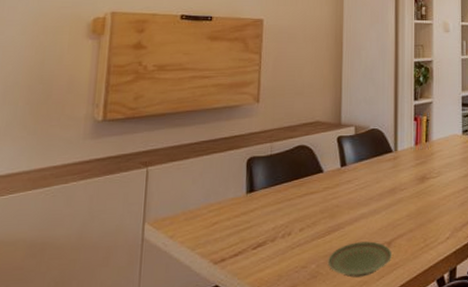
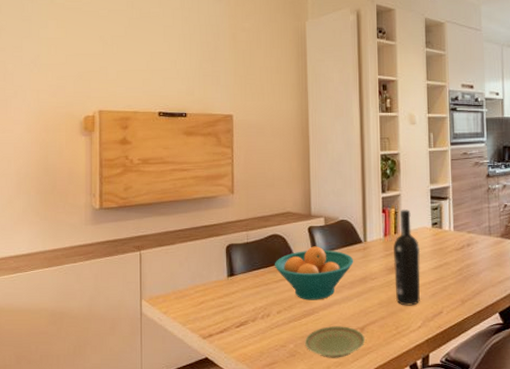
fruit bowl: none [299,157,383,216] -> present [274,246,354,300]
wine bottle: none [423,117,451,217] -> present [393,209,421,306]

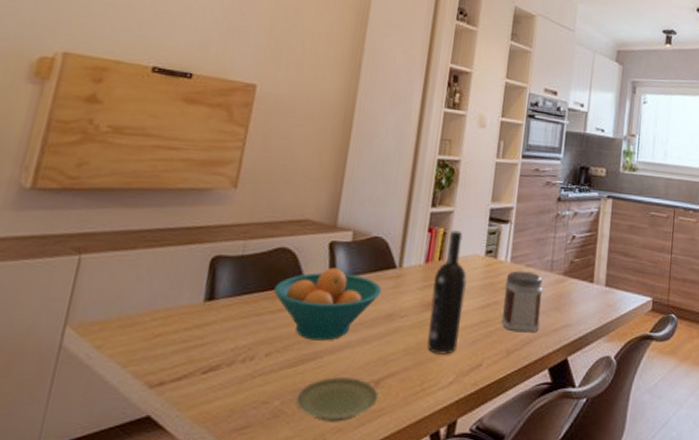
jar: none [452,237,486,285] -> present [501,270,543,333]

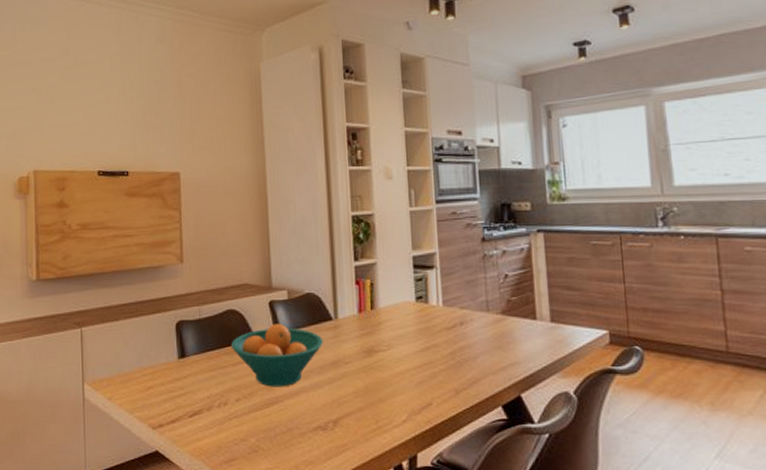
plate: present [295,377,380,422] -> none [268,418,340,456]
wine bottle: present [426,230,467,355] -> none [370,281,404,396]
jar: present [501,270,543,333] -> none [441,313,485,372]

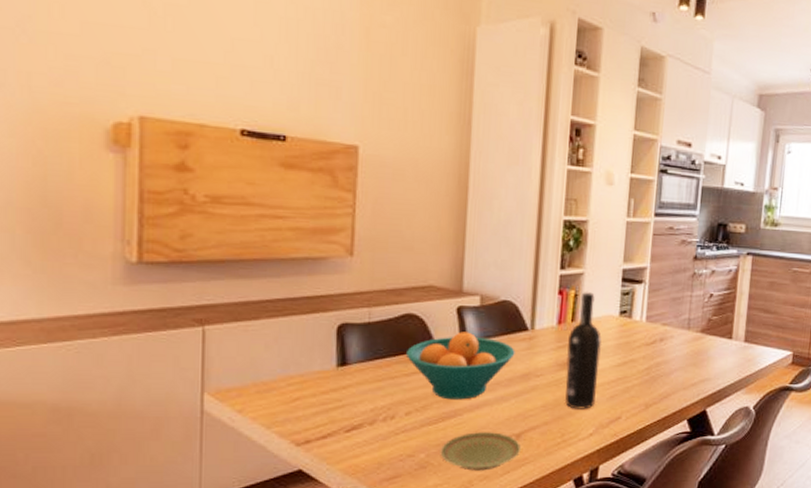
plate: none [268,418,340,456] -> present [440,432,522,471]
wine bottle: none [370,281,404,396] -> present [564,292,602,409]

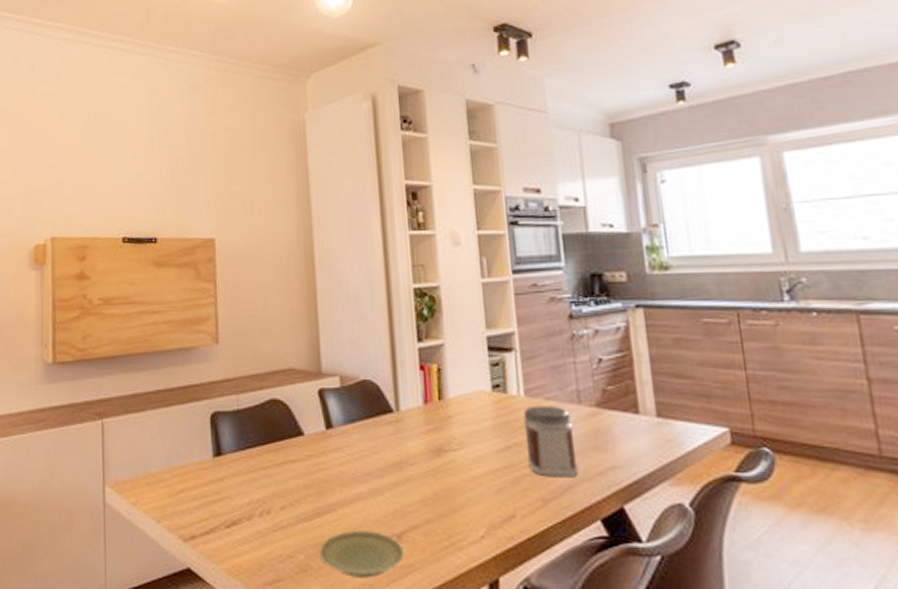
fruit bowl: present [405,332,515,400] -> none [274,416,383,493]
wine bottle: present [564,292,602,409] -> none [438,365,481,505]
jar: none [638,329,680,388] -> present [523,405,578,478]

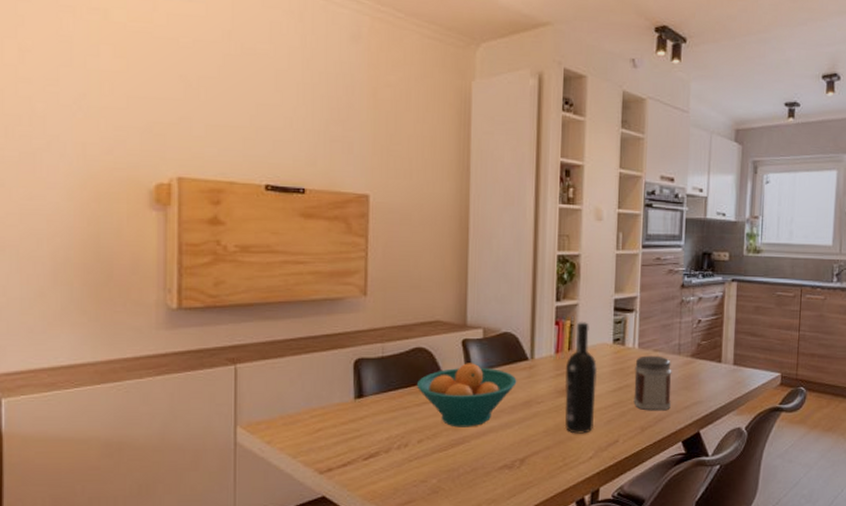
fruit bowl: none [274,416,383,493] -> present [416,363,517,427]
plate: present [319,531,405,578] -> none [450,457,526,495]
wine bottle: none [438,365,481,505] -> present [564,322,598,434]

